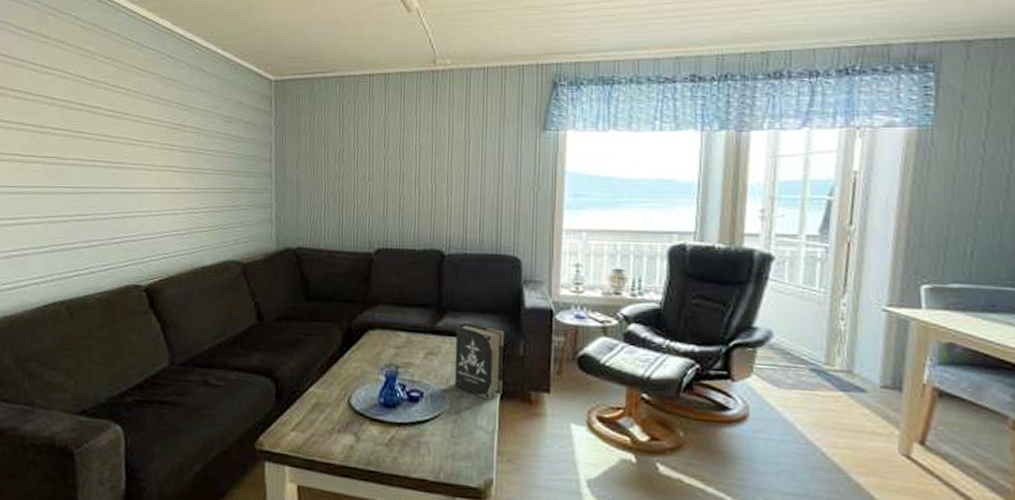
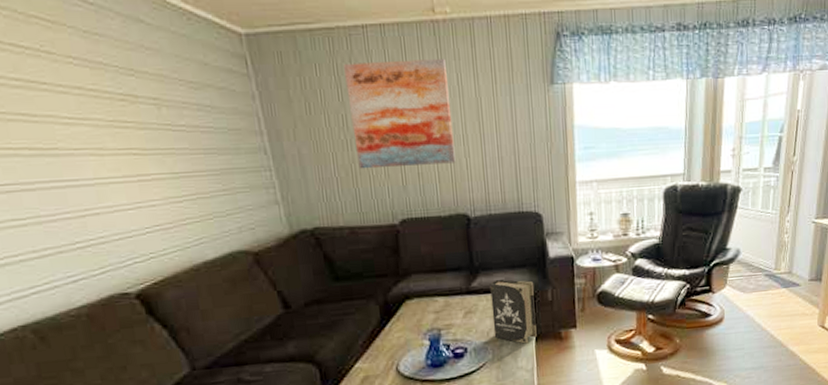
wall art: none [346,103,440,200] -> present [344,58,456,169]

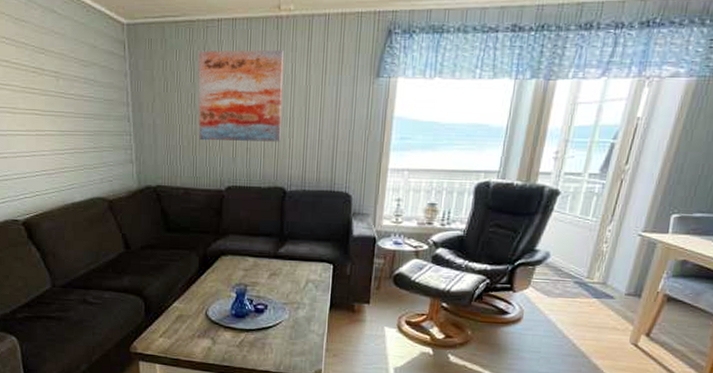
book: present [489,279,537,344] -> none [293,249,336,311]

